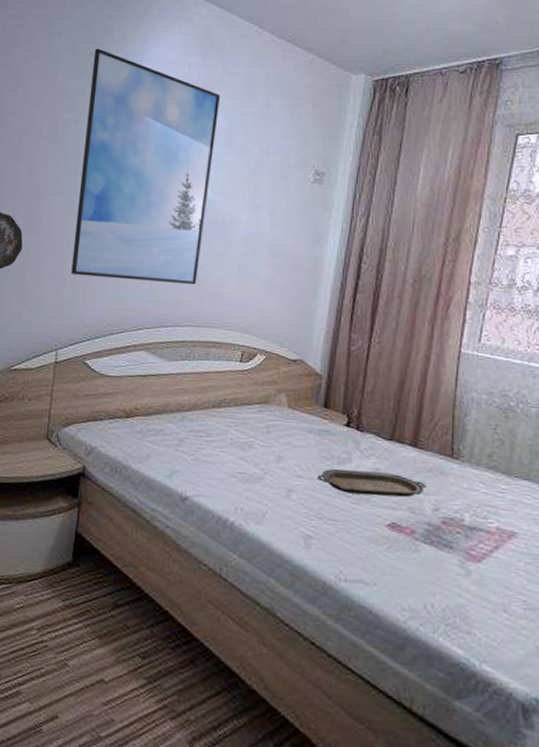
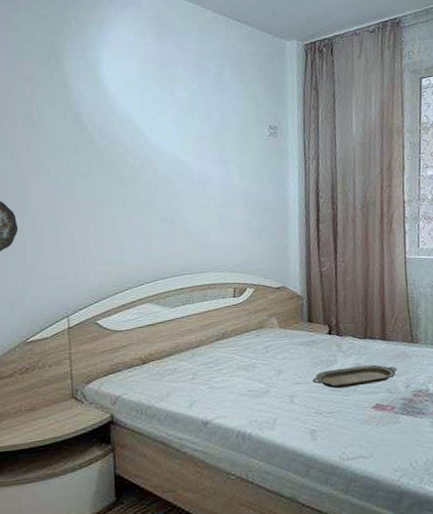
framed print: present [71,48,221,285] -> none [55,37,185,247]

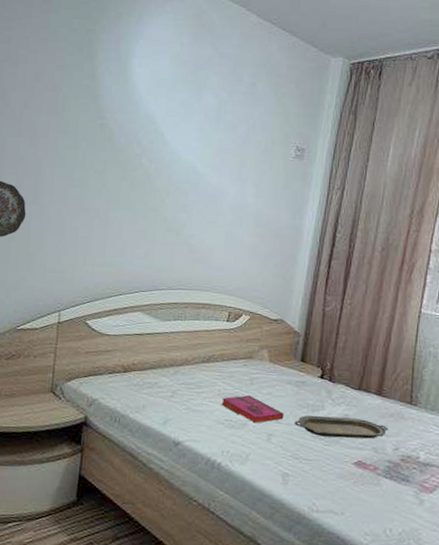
hardback book: none [241,363,302,388] -> present [221,395,284,423]

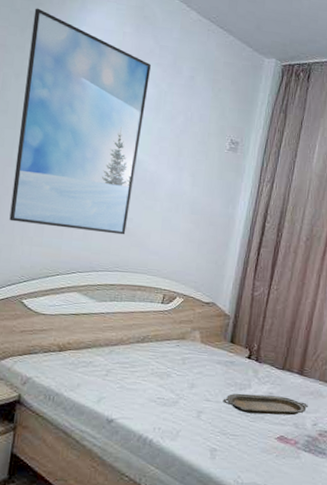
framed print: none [72,25,211,252] -> present [9,8,152,235]
hardback book: present [221,395,284,423] -> none [154,374,214,401]

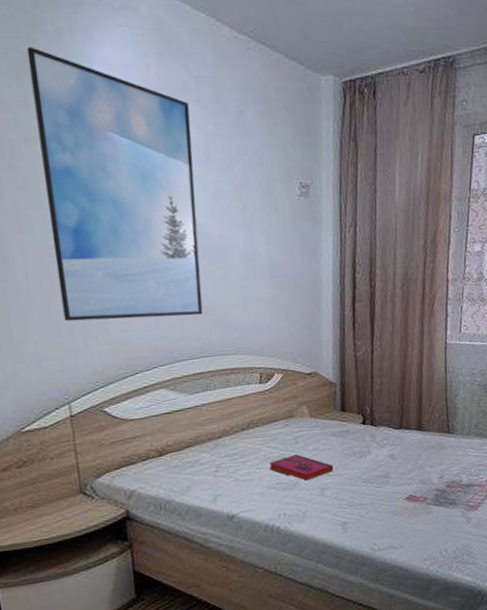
hardback book: none [154,374,214,401] -> present [269,454,334,481]
serving tray: present [223,393,308,416] -> none [344,455,432,481]

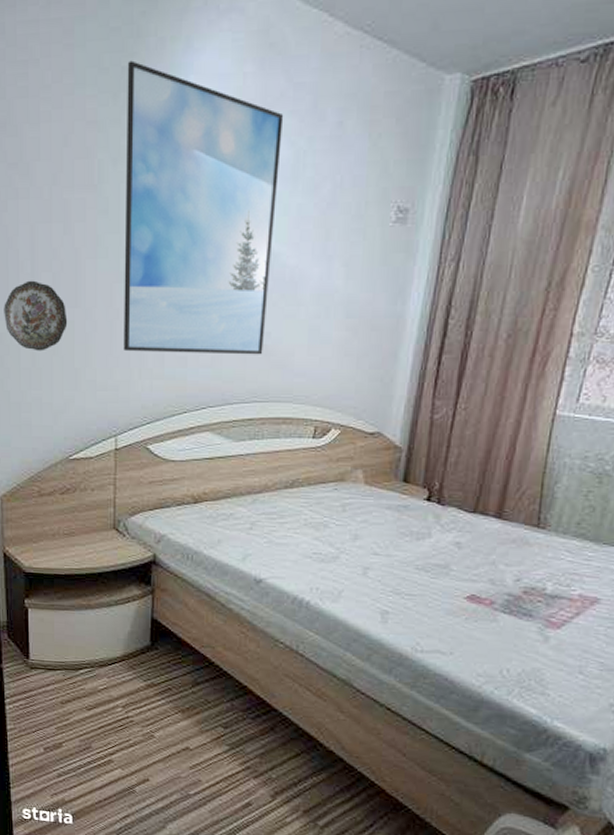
hardback book: present [269,454,334,481] -> none [308,524,383,556]

